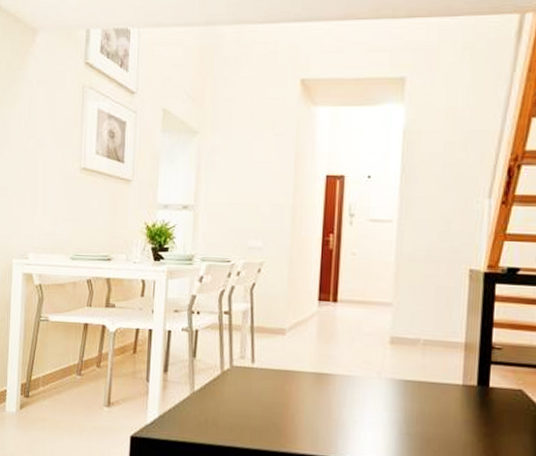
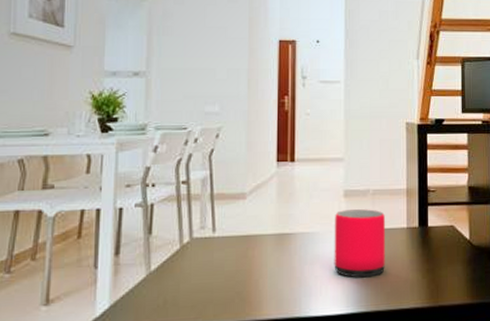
speaker: none [374,357,437,431] -> present [334,209,385,278]

